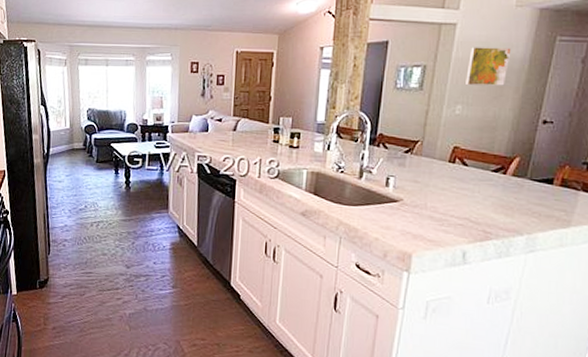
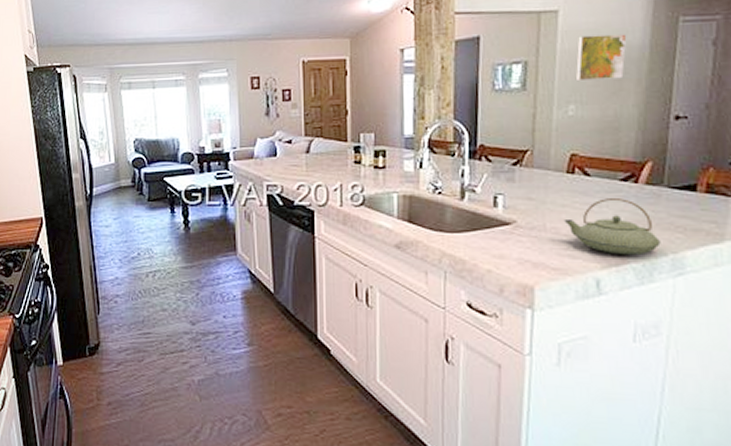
teapot: none [442,185,519,234] -> present [564,198,661,255]

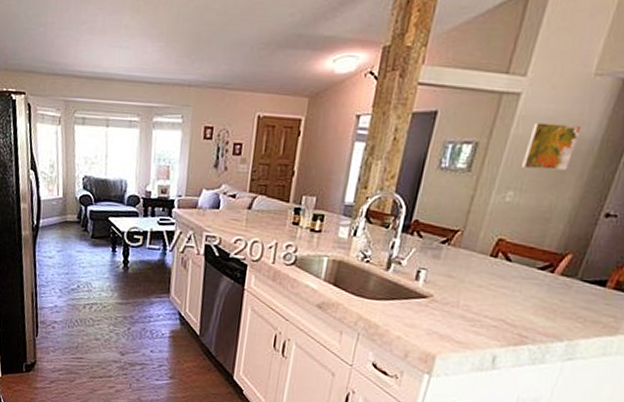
teapot: present [564,198,661,255] -> none [476,284,560,339]

